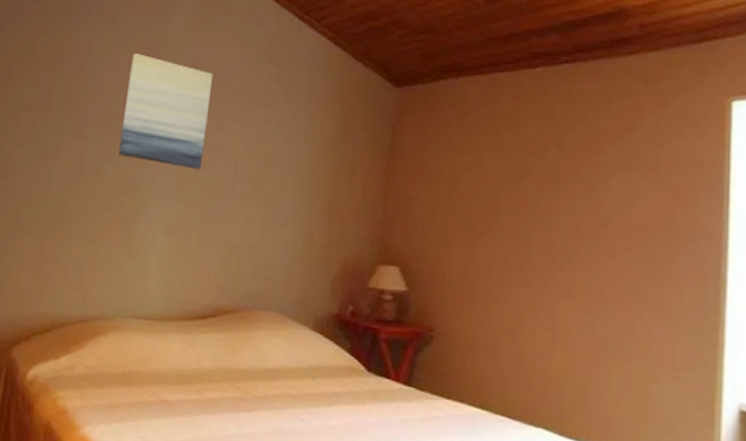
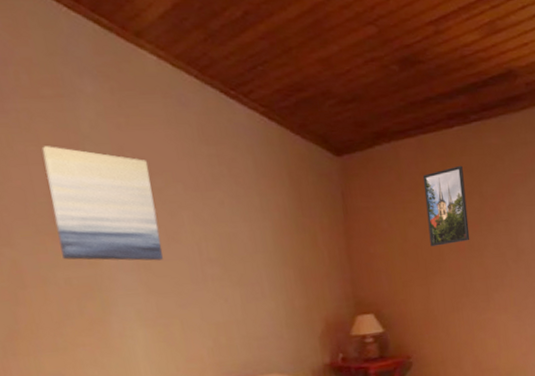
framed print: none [484,111,541,201] -> present [422,165,470,247]

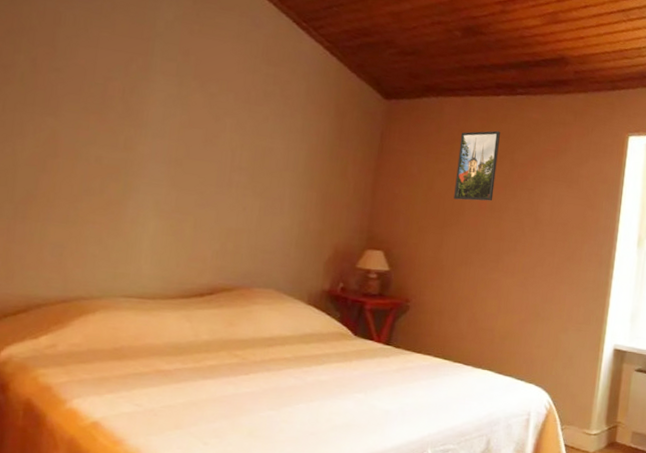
wall art: present [41,146,163,261] -> none [101,35,209,159]

